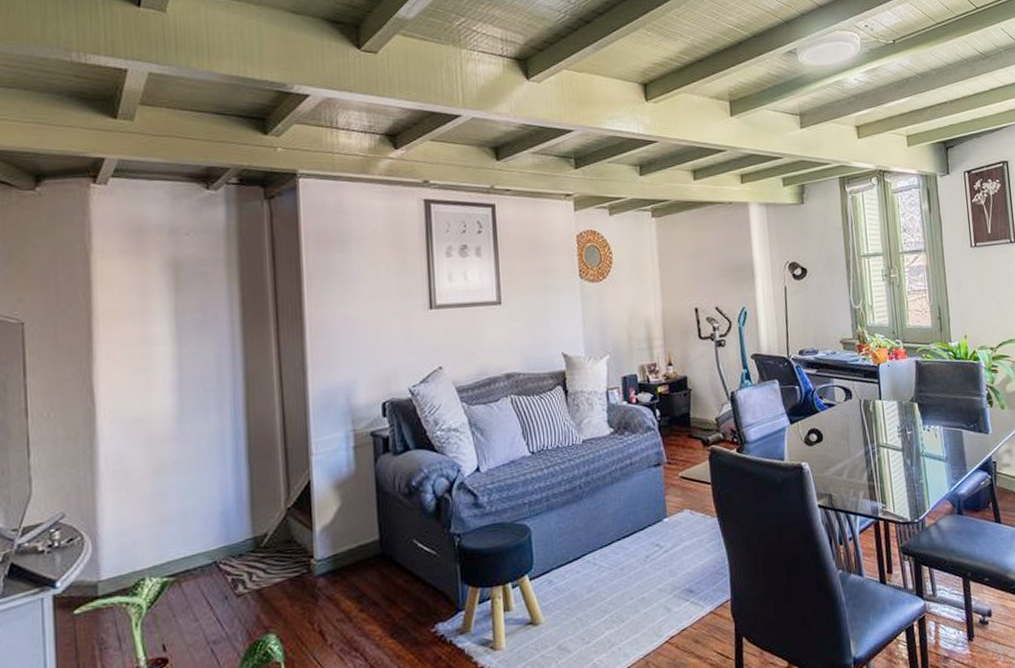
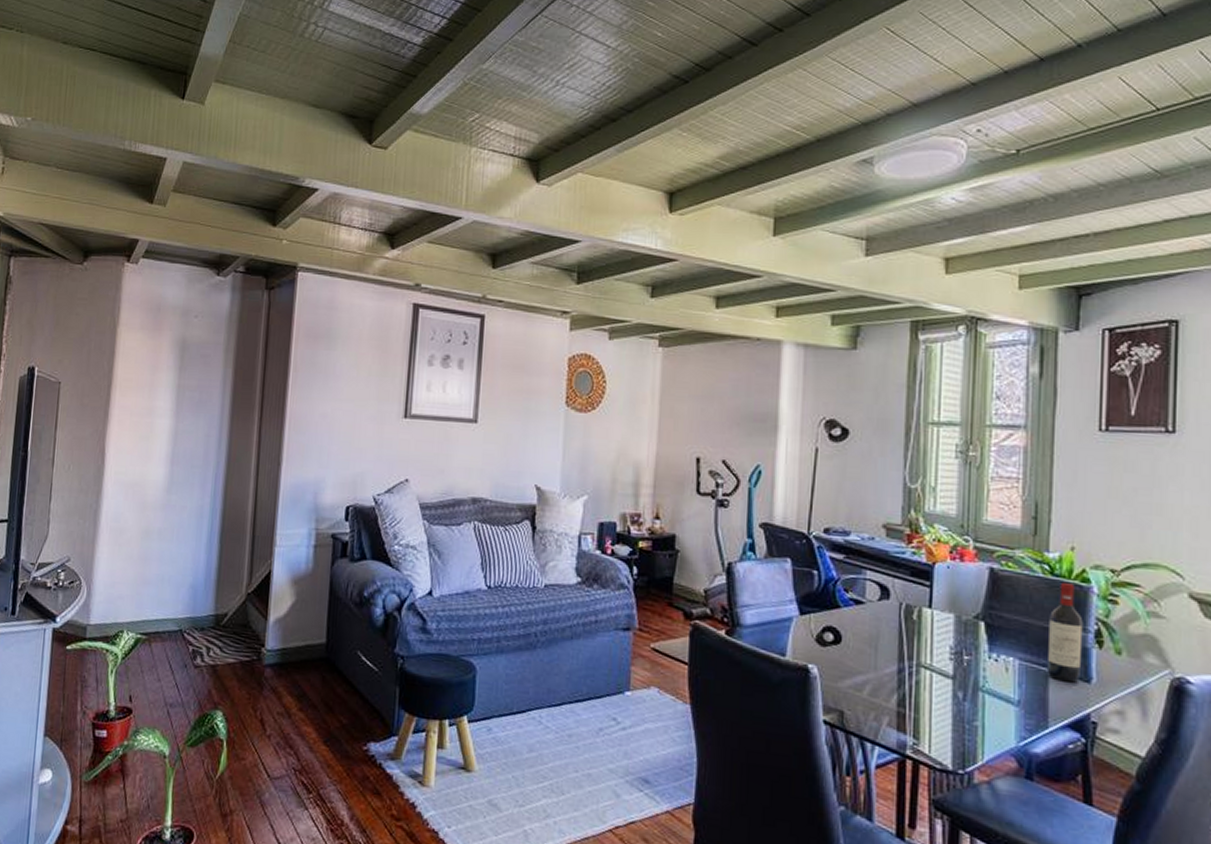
wine bottle: none [957,362,982,437] -> present [1046,581,1083,683]

